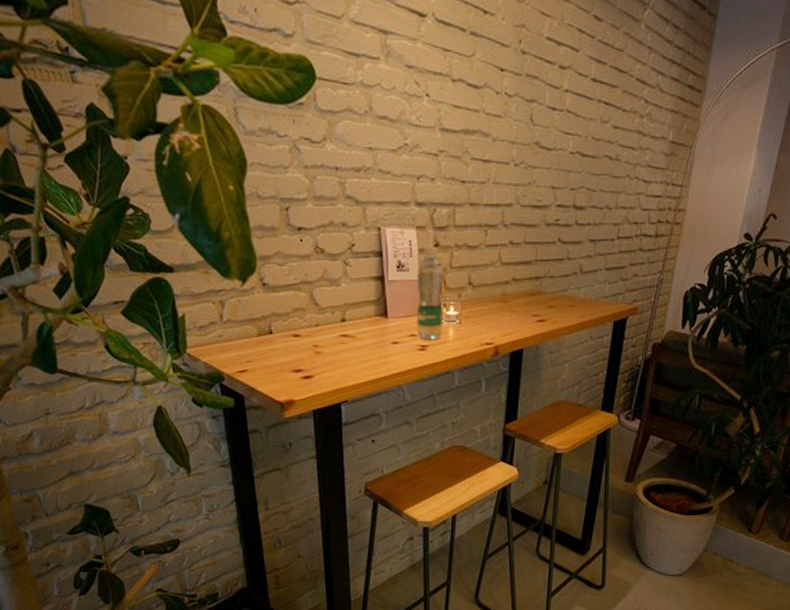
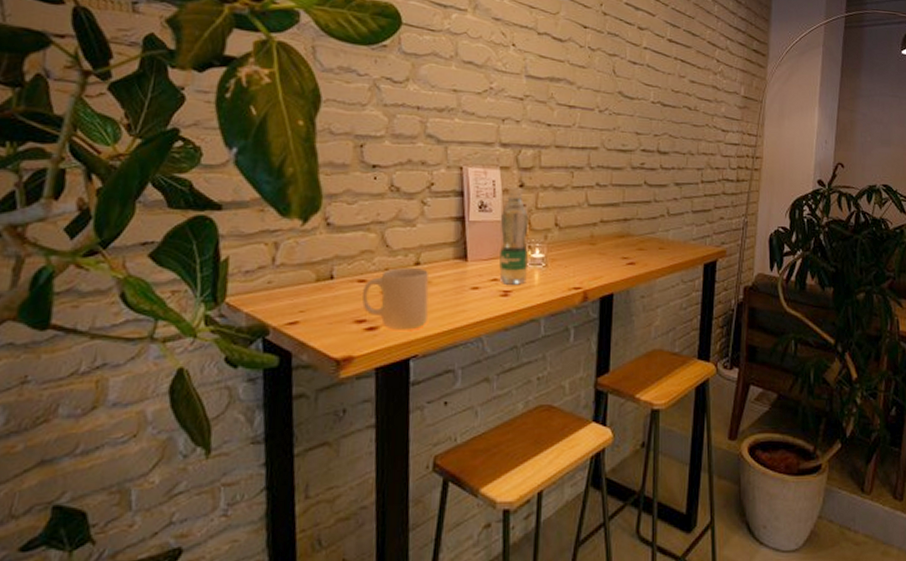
cup: none [298,324,356,380] -> present [362,268,430,332]

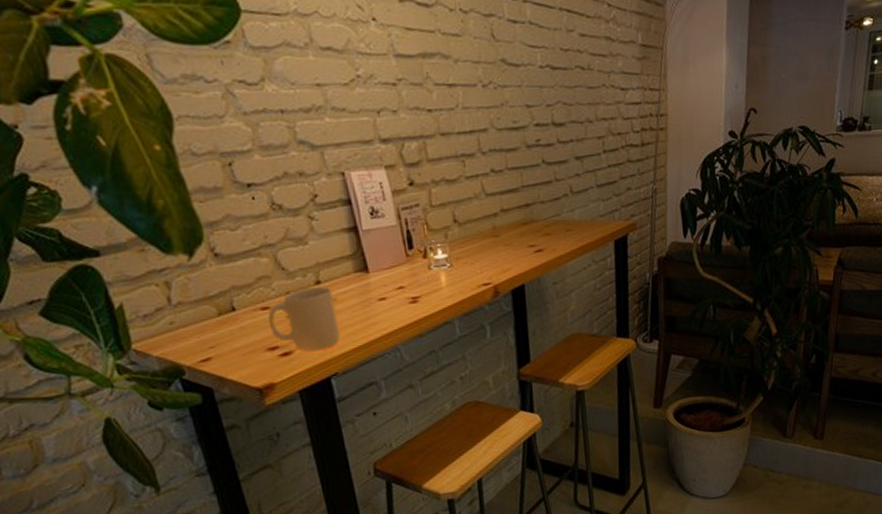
bottle: present [499,188,529,285] -> none [394,186,433,291]

